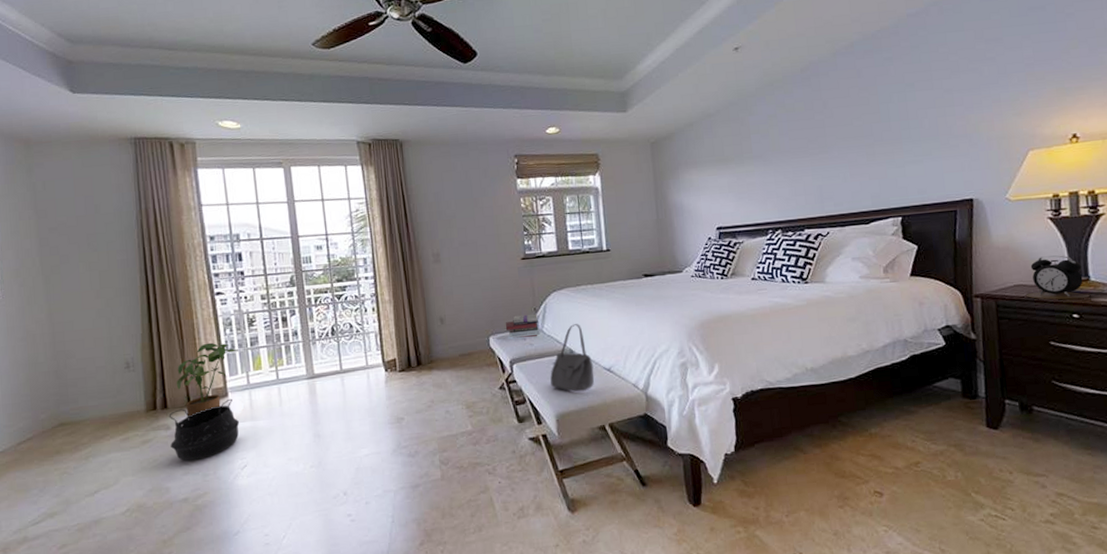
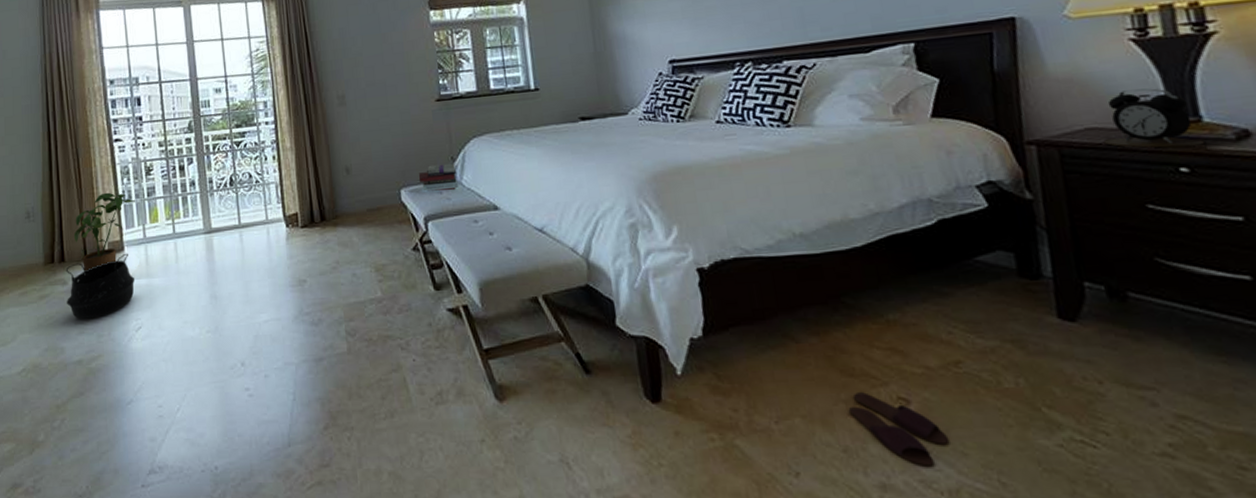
handbag: present [550,324,595,393] -> none [471,175,524,257]
slippers: none [839,489,908,542] -> present [848,392,950,467]

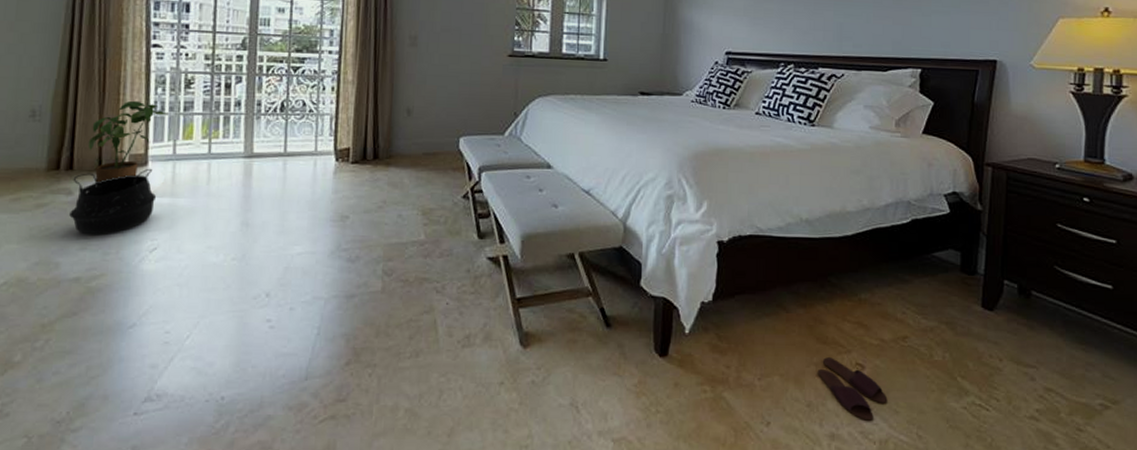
books: present [418,163,459,192] -> none [479,117,518,145]
alarm clock: present [1103,88,1206,149] -> none [1038,132,1104,183]

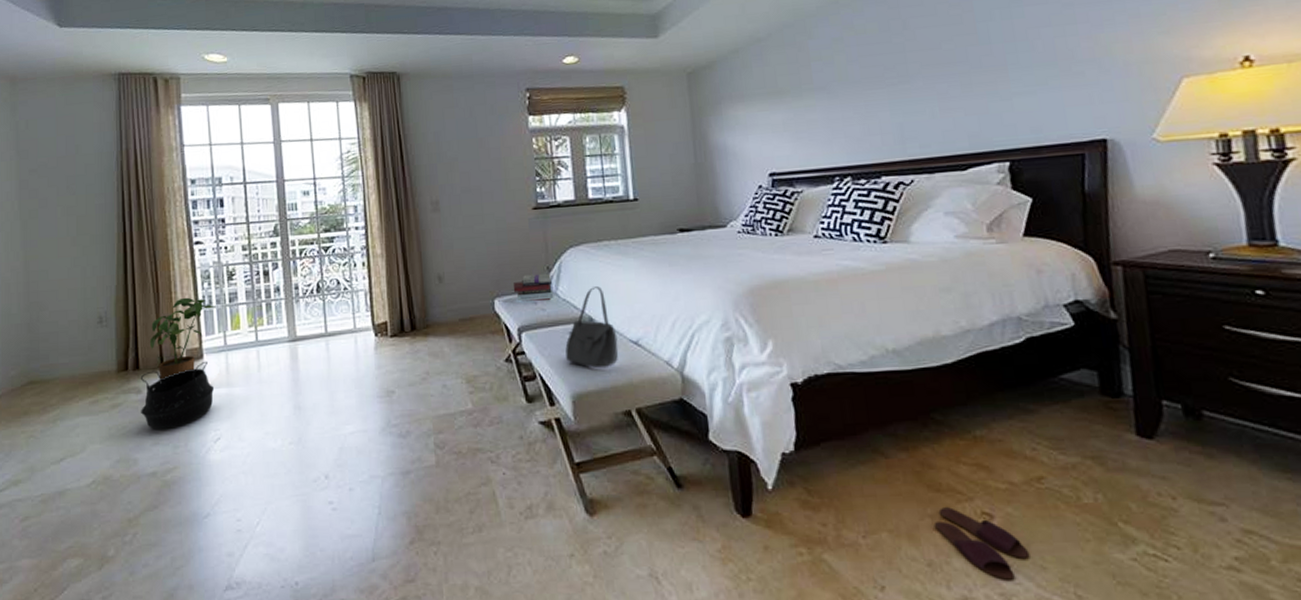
books: none [479,117,518,145] -> present [513,273,554,302]
handbag: none [521,136,571,213] -> present [565,286,619,369]

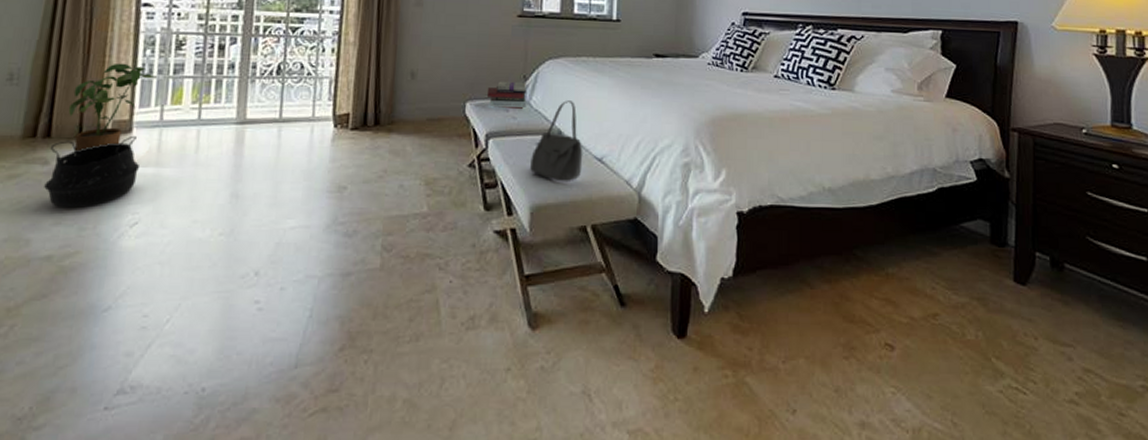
slippers: present [933,507,1030,580] -> none [844,337,920,407]

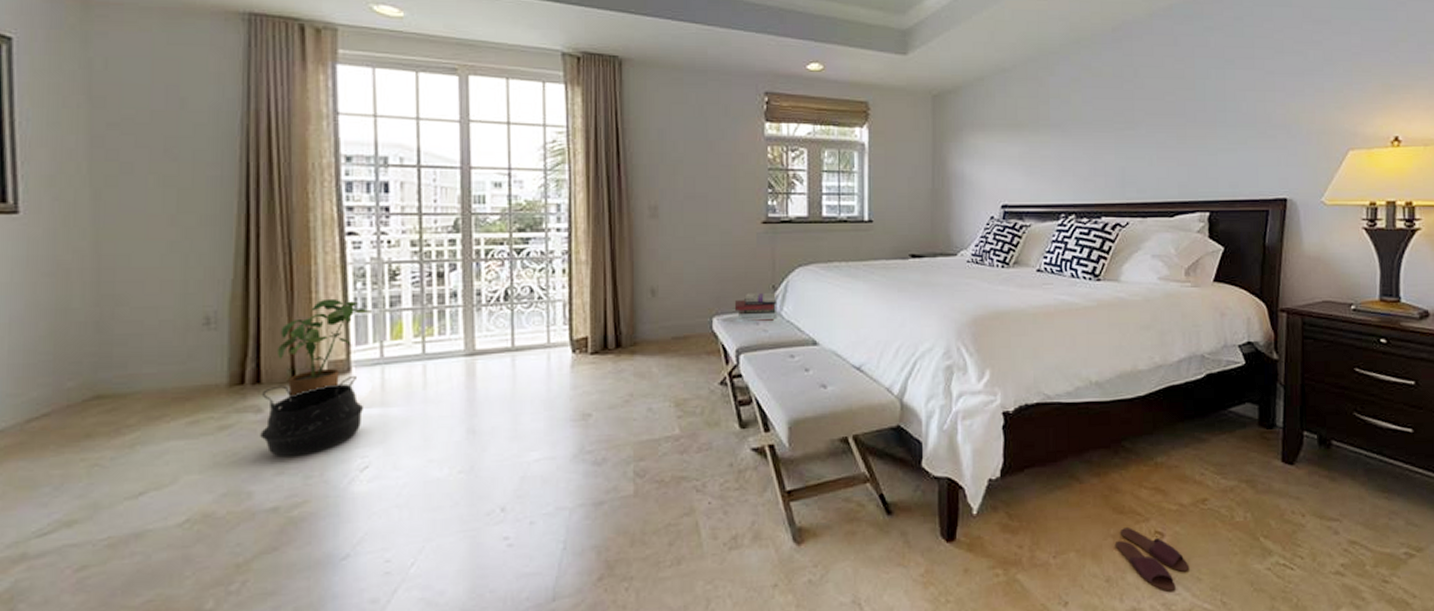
handbag: present [530,100,583,183] -> none [785,309,840,394]
slippers: none [844,337,920,407] -> present [1114,527,1189,592]

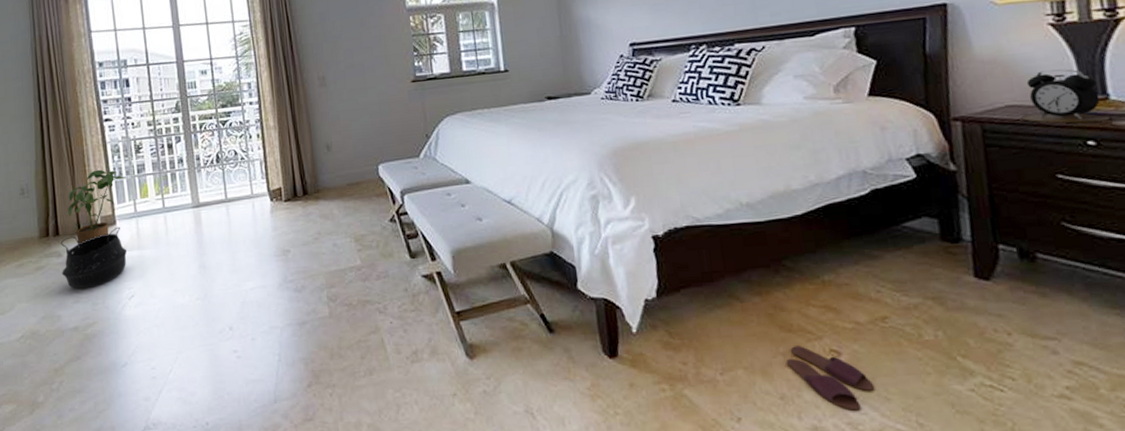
books: present [734,292,778,322] -> none [395,140,433,167]
alarm clock: none [1333,271,1400,323] -> present [1021,69,1112,124]

